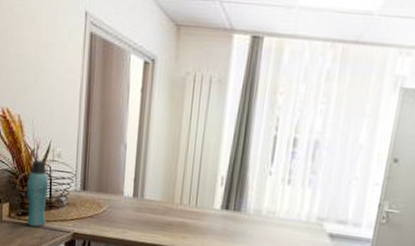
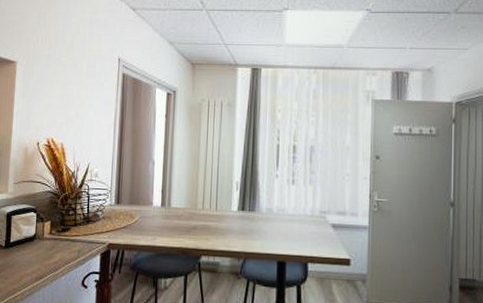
bottle: present [27,159,49,227] -> none [66,180,87,241]

